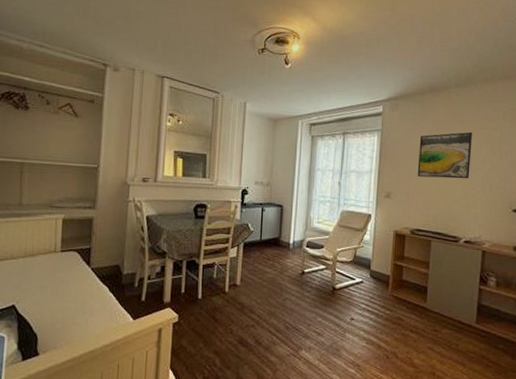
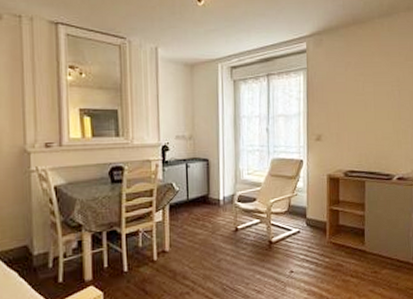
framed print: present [417,131,472,179] -> none [346,64,399,116]

